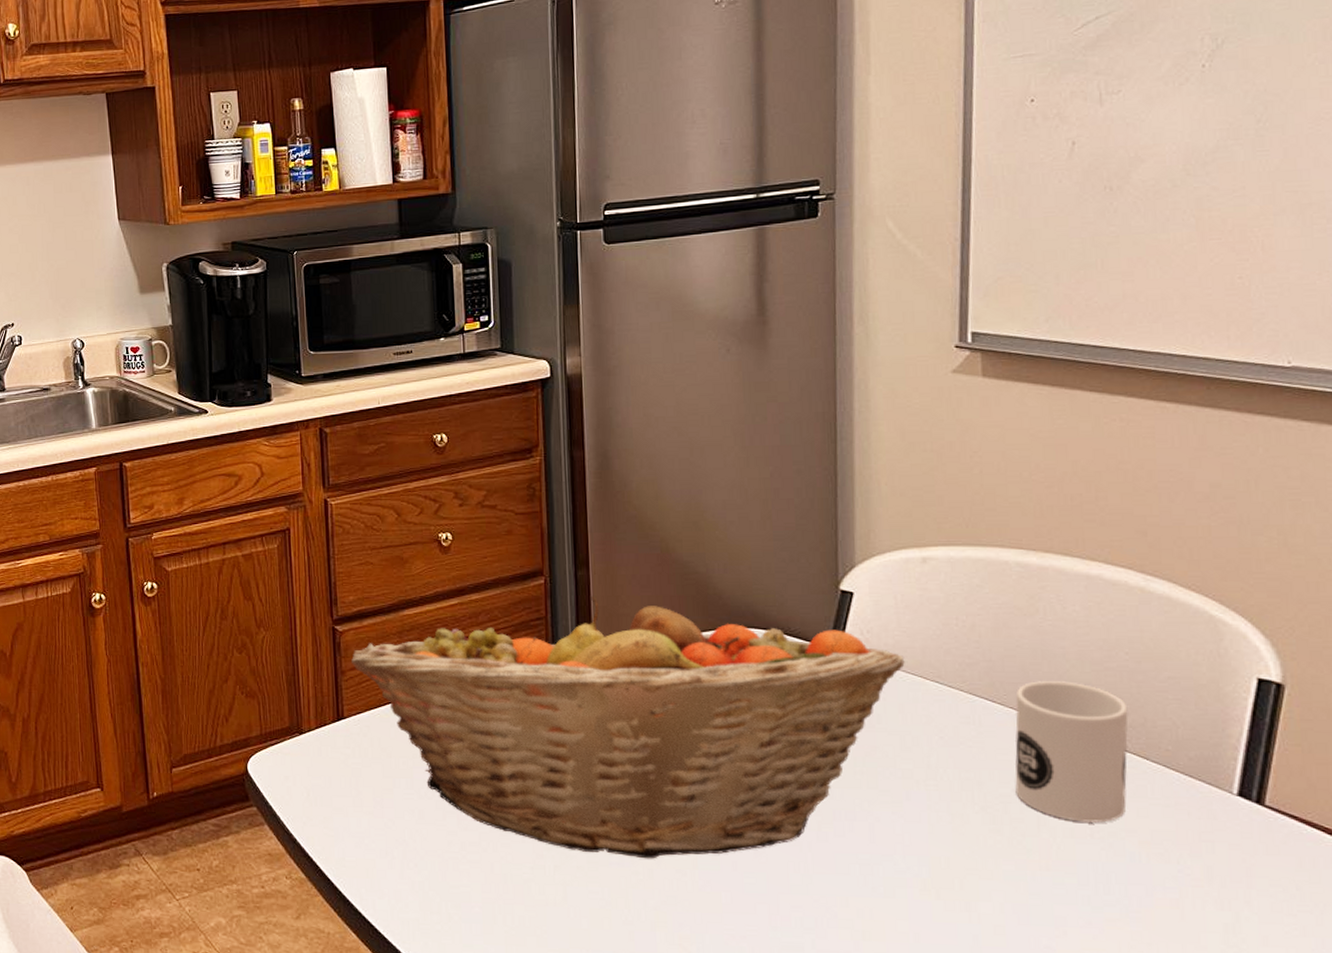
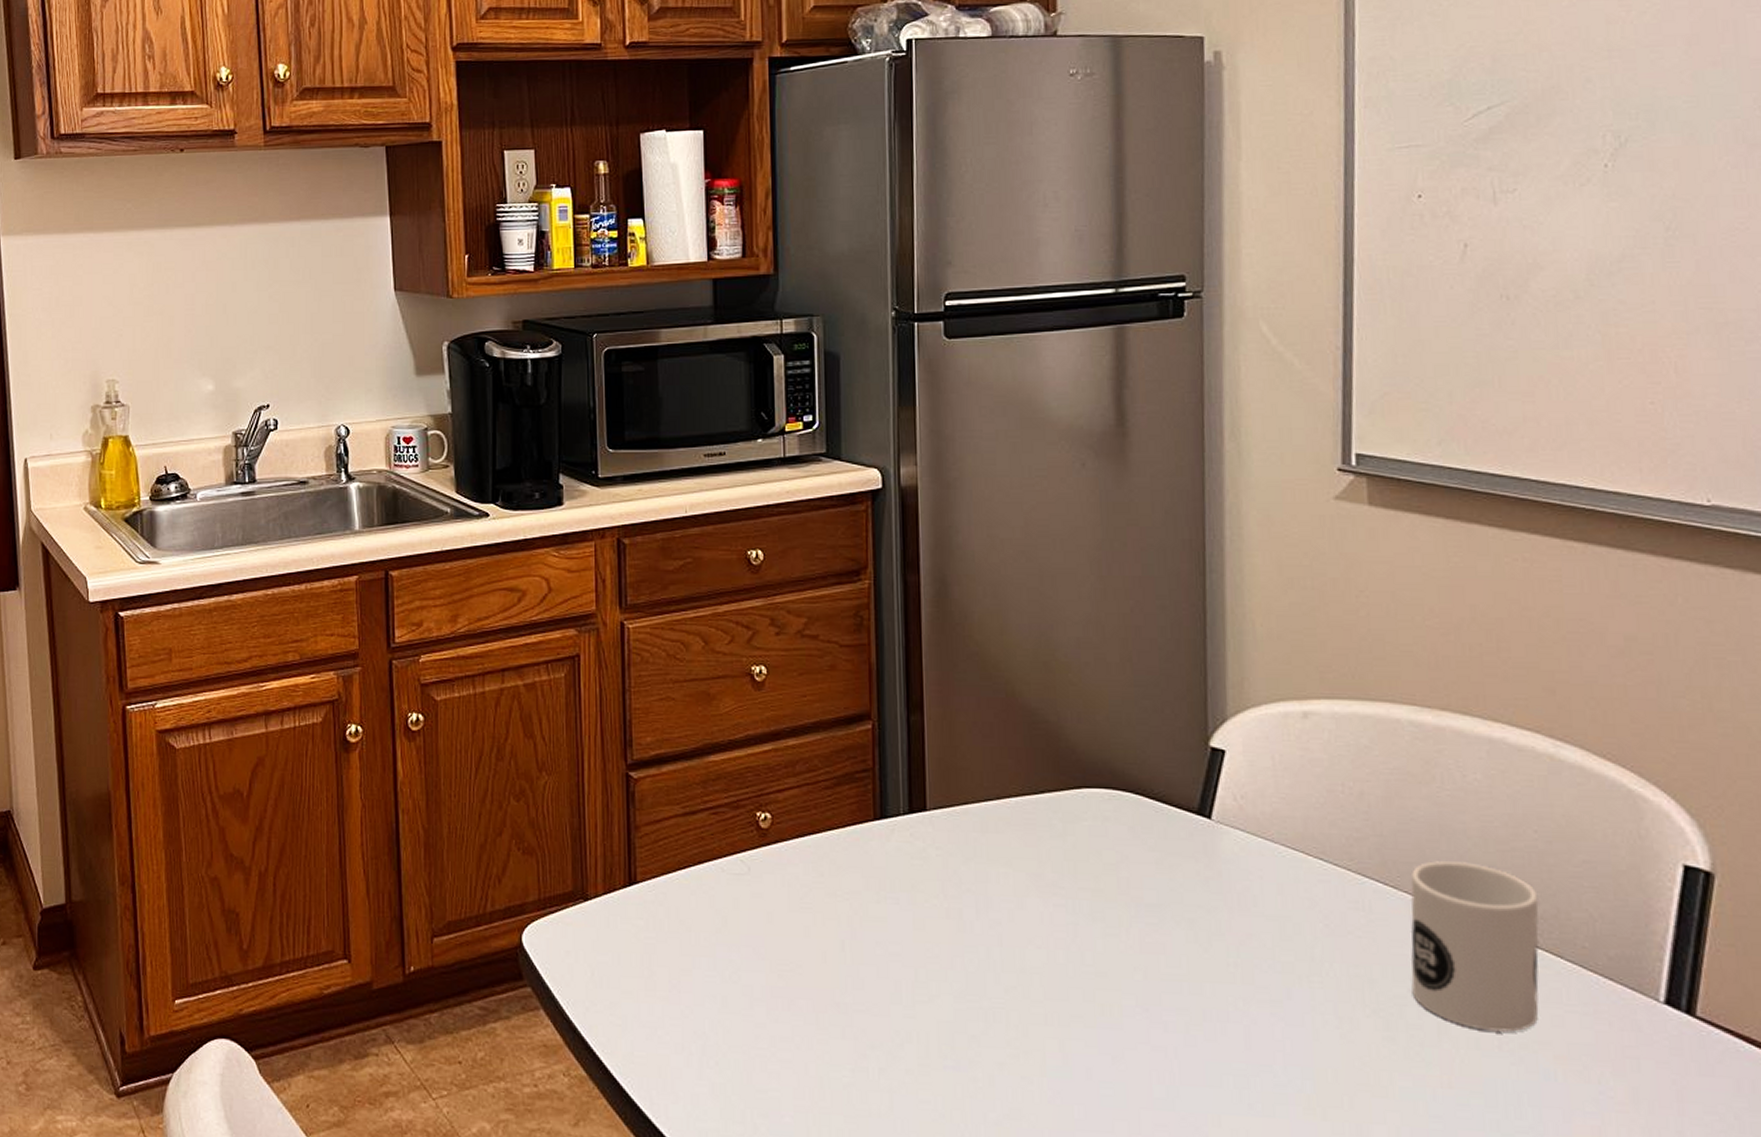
fruit basket: present [350,595,905,859] -> none [646,745,1284,1063]

